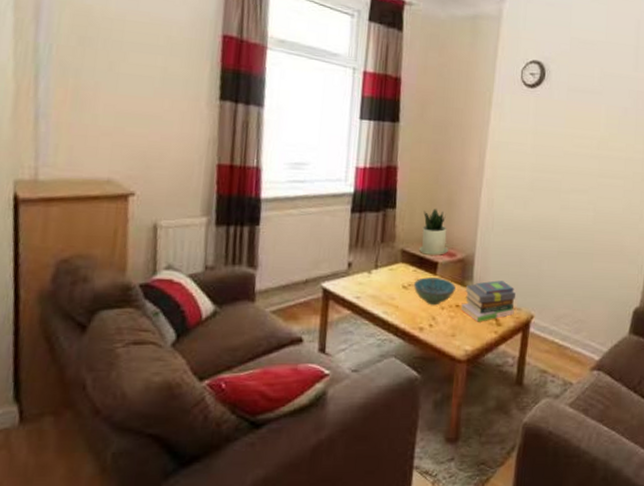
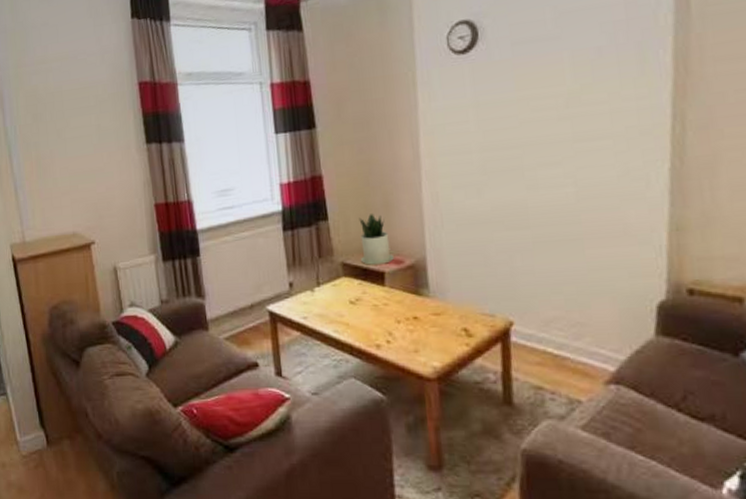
decorative bowl: present [413,277,456,304] -> none [361,289,410,319]
books: present [461,280,515,322] -> none [420,285,487,334]

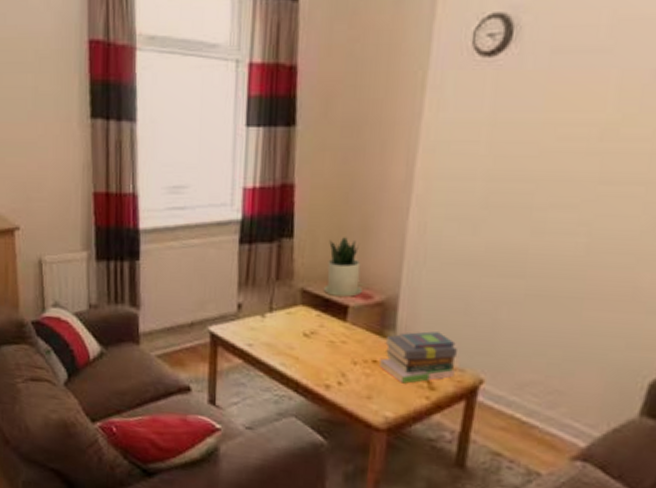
books: none [420,285,487,334] -> present [380,331,457,384]

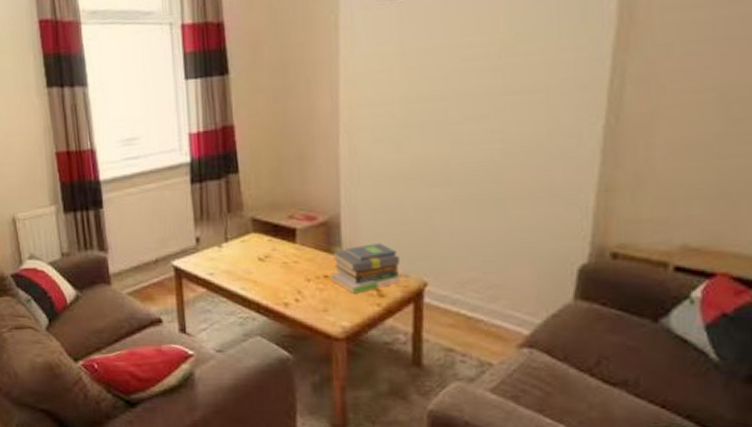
planter: present [323,237,362,298] -> none [271,167,307,222]

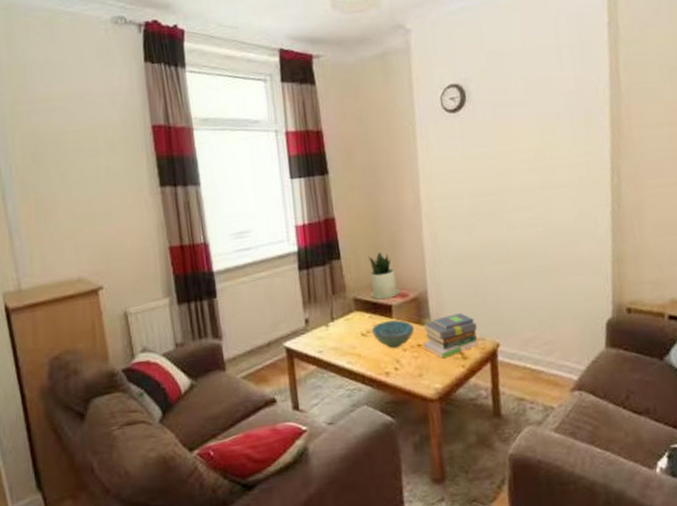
decorative bowl: none [270,246,321,276] -> present [371,320,414,348]
planter: none [271,167,307,222] -> present [368,252,400,300]

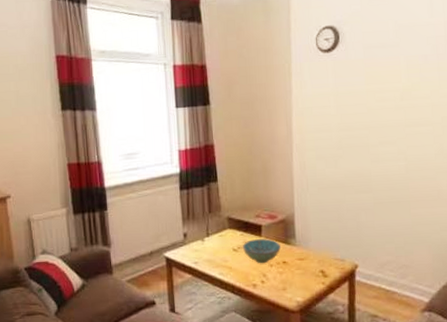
planter: present [368,252,400,300] -> none [242,177,269,220]
books: present [423,313,479,359] -> none [288,236,339,275]

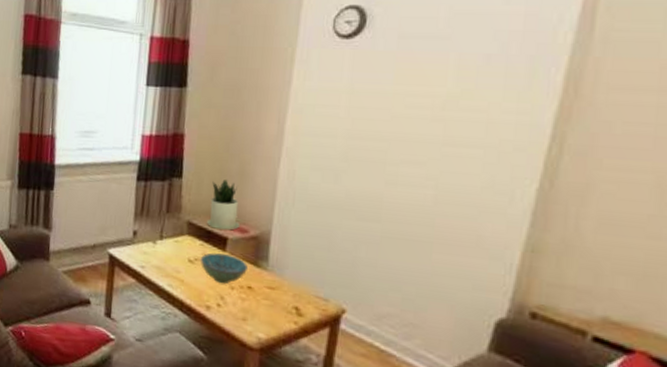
planter: none [242,177,269,220] -> present [206,180,240,231]

